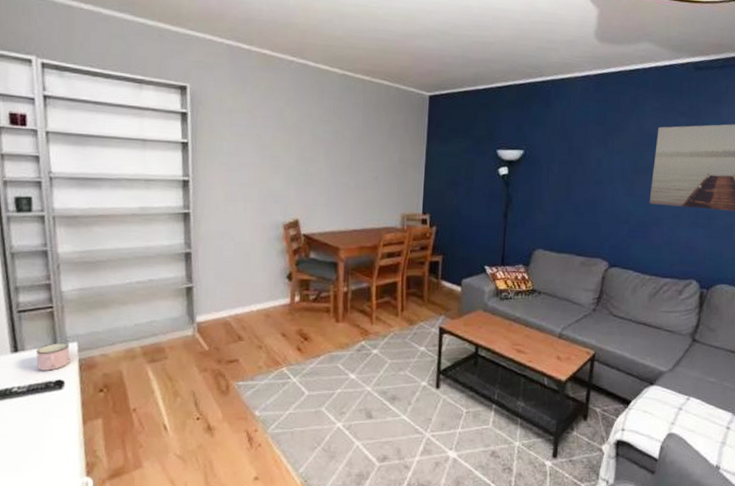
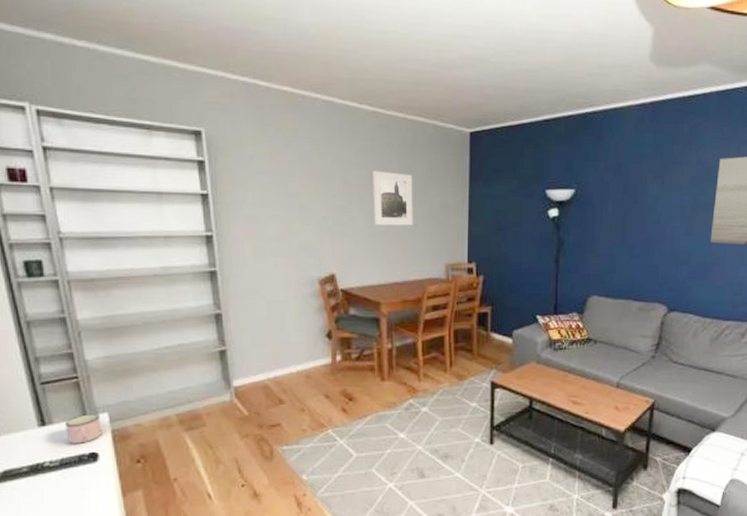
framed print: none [337,126,376,178] -> present [373,170,413,226]

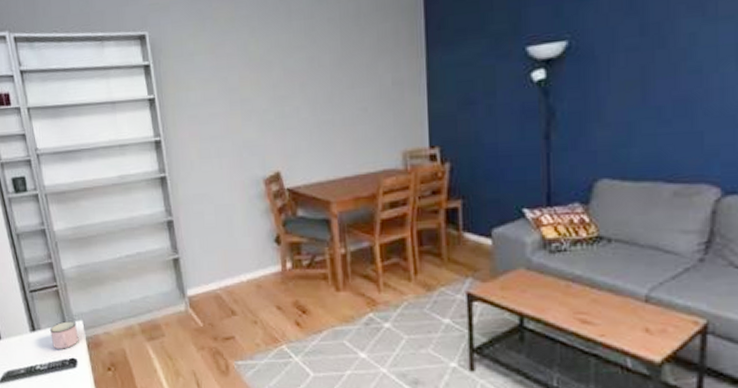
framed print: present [373,170,413,226] -> none [314,50,362,113]

